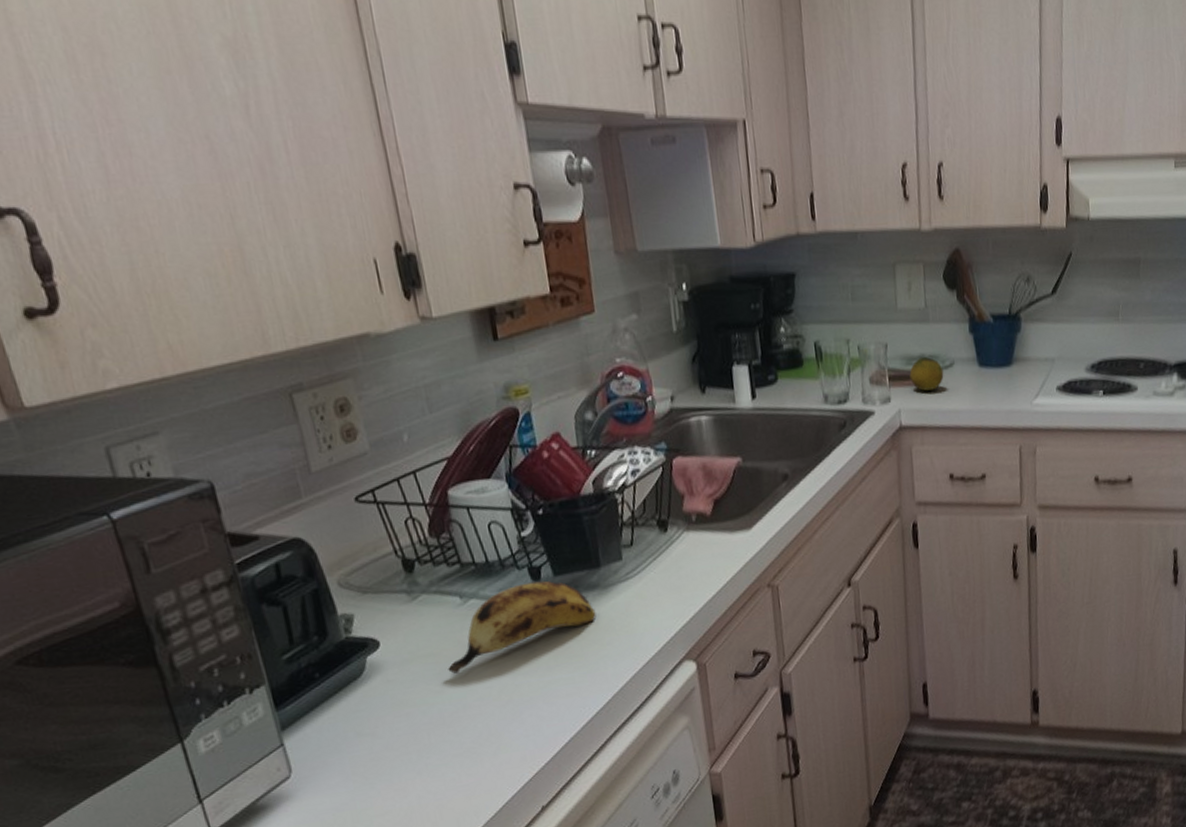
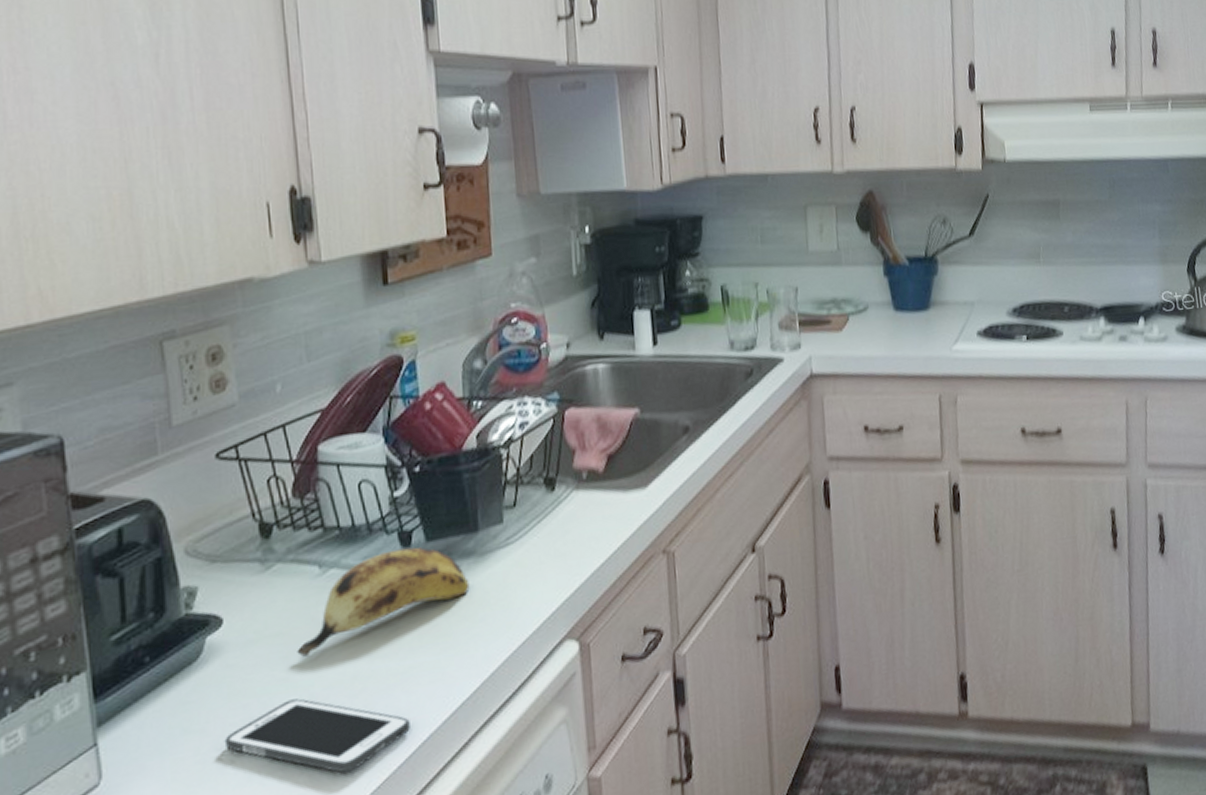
cell phone: none [394,708,554,769] -> present [225,698,410,773]
fruit: present [909,356,944,391] -> none [821,300,858,337]

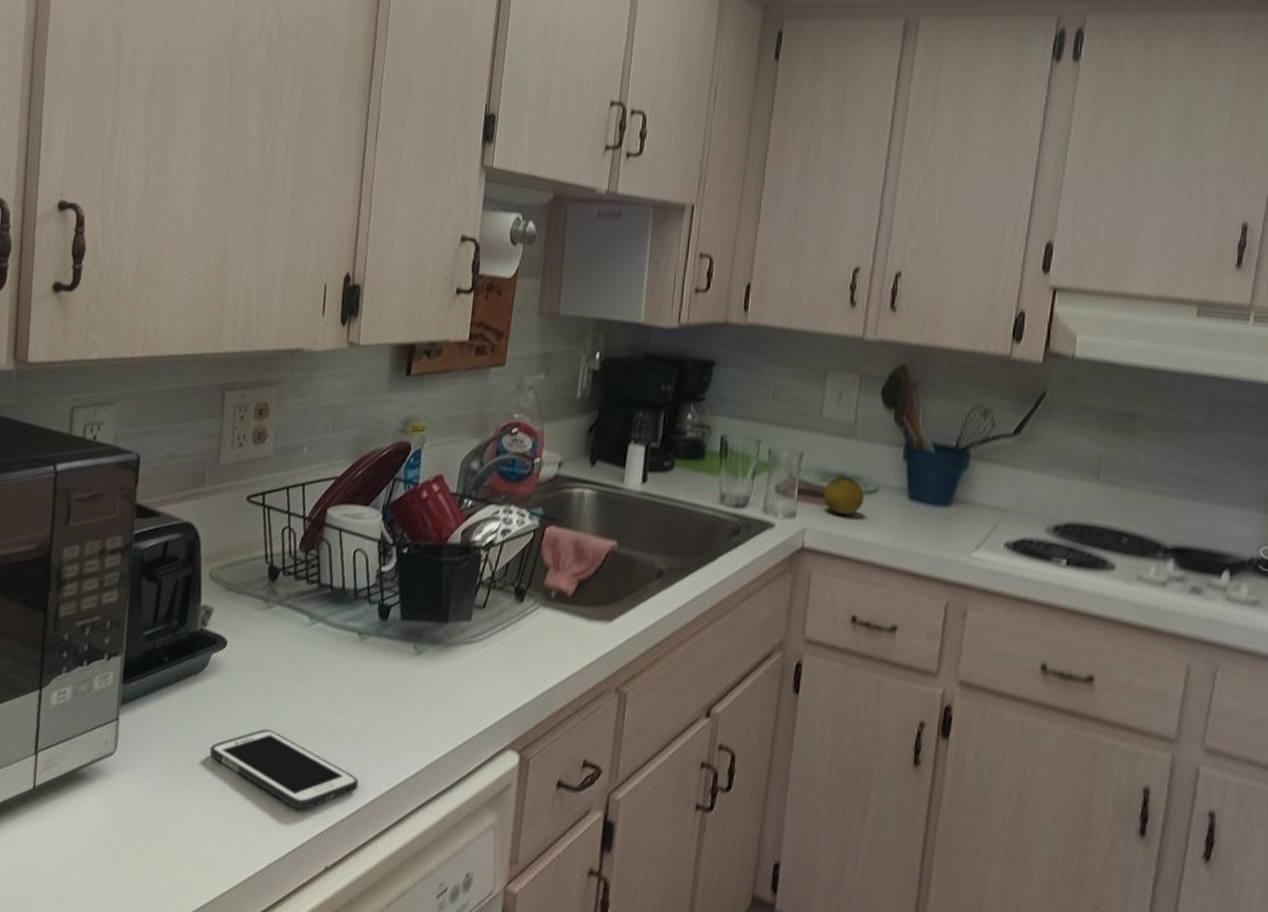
banana: present [297,547,470,657] -> none [278,619,432,695]
fruit: none [821,300,858,337] -> present [823,475,865,515]

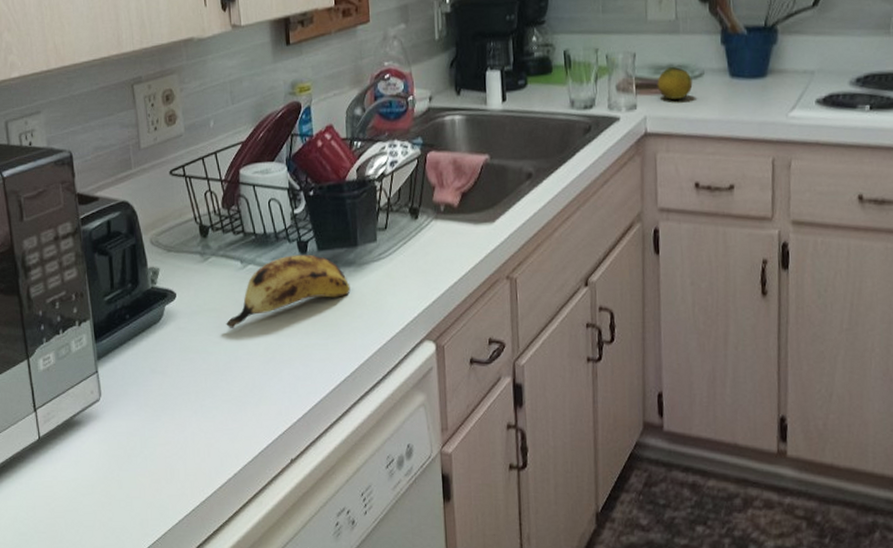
cell phone: present [210,729,359,811] -> none [179,359,306,419]
banana: none [278,619,432,695] -> present [226,254,351,328]

